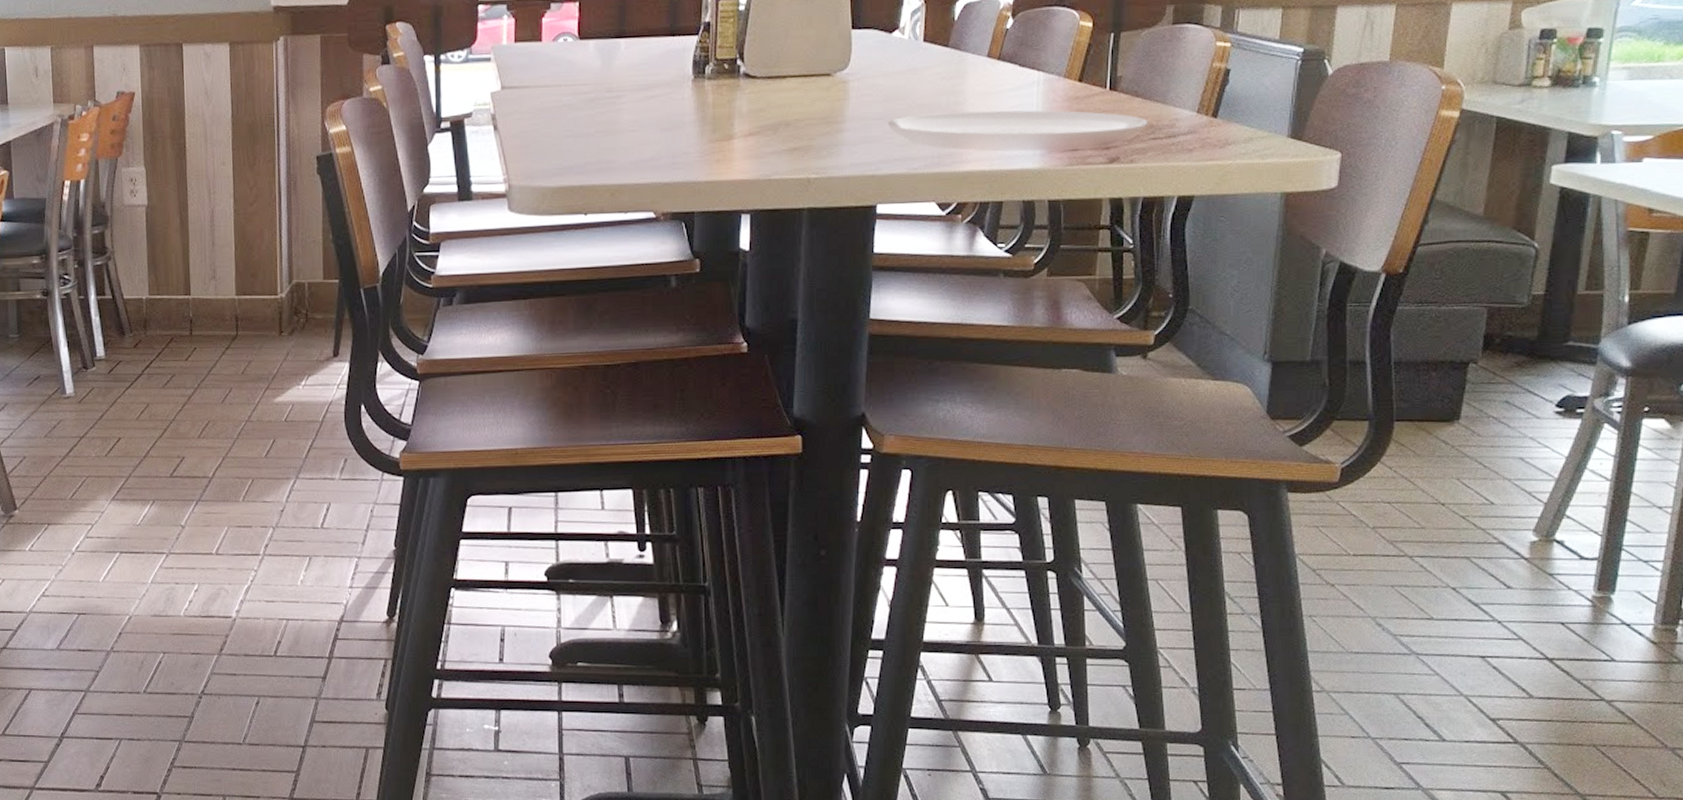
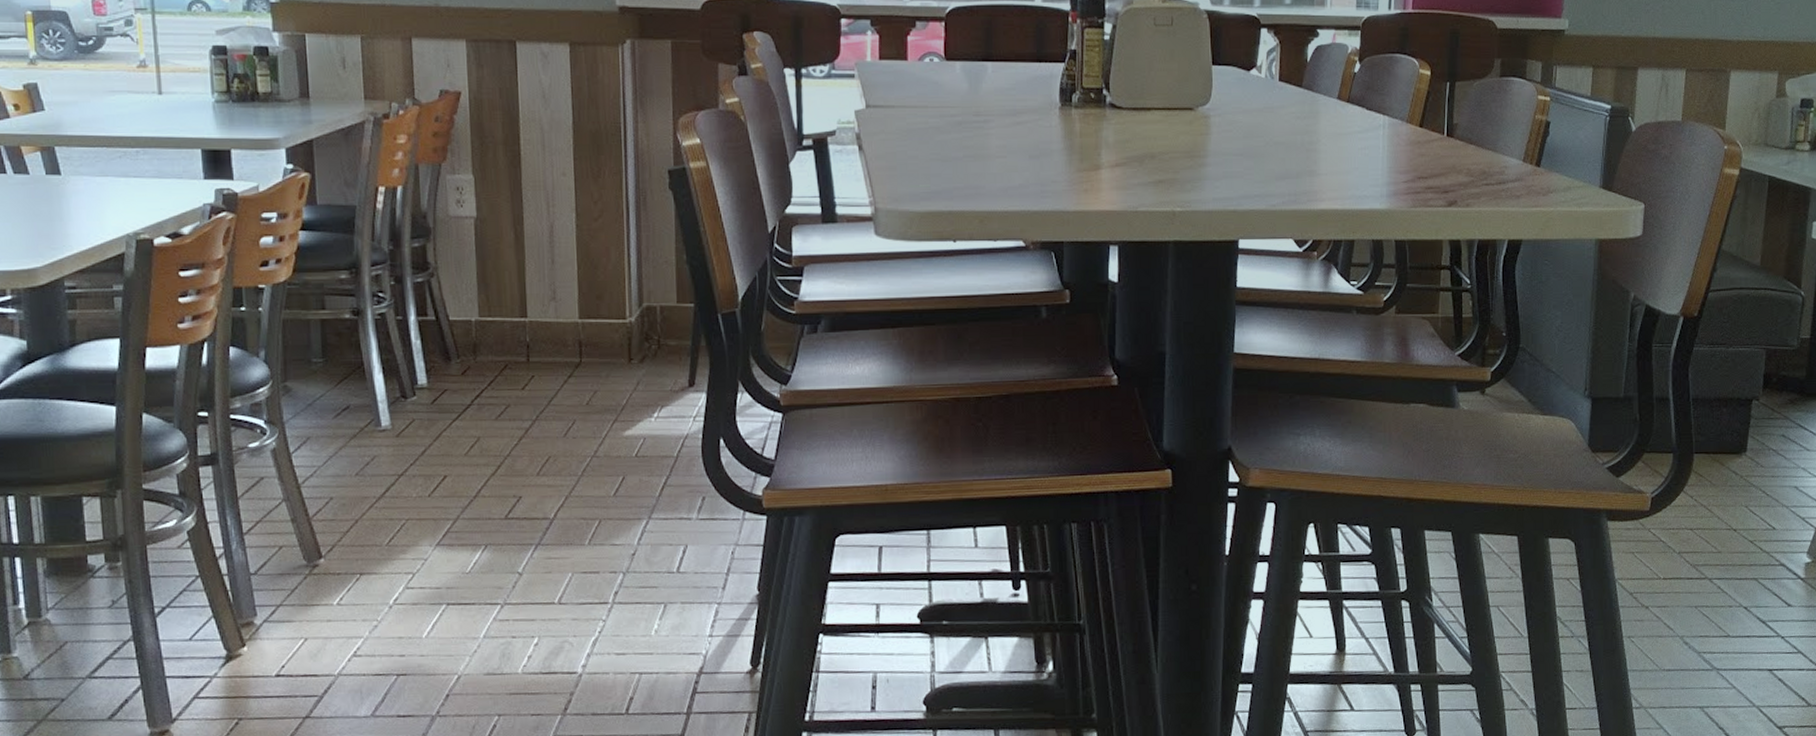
plate: present [887,110,1149,152] -> none [1247,151,1482,193]

